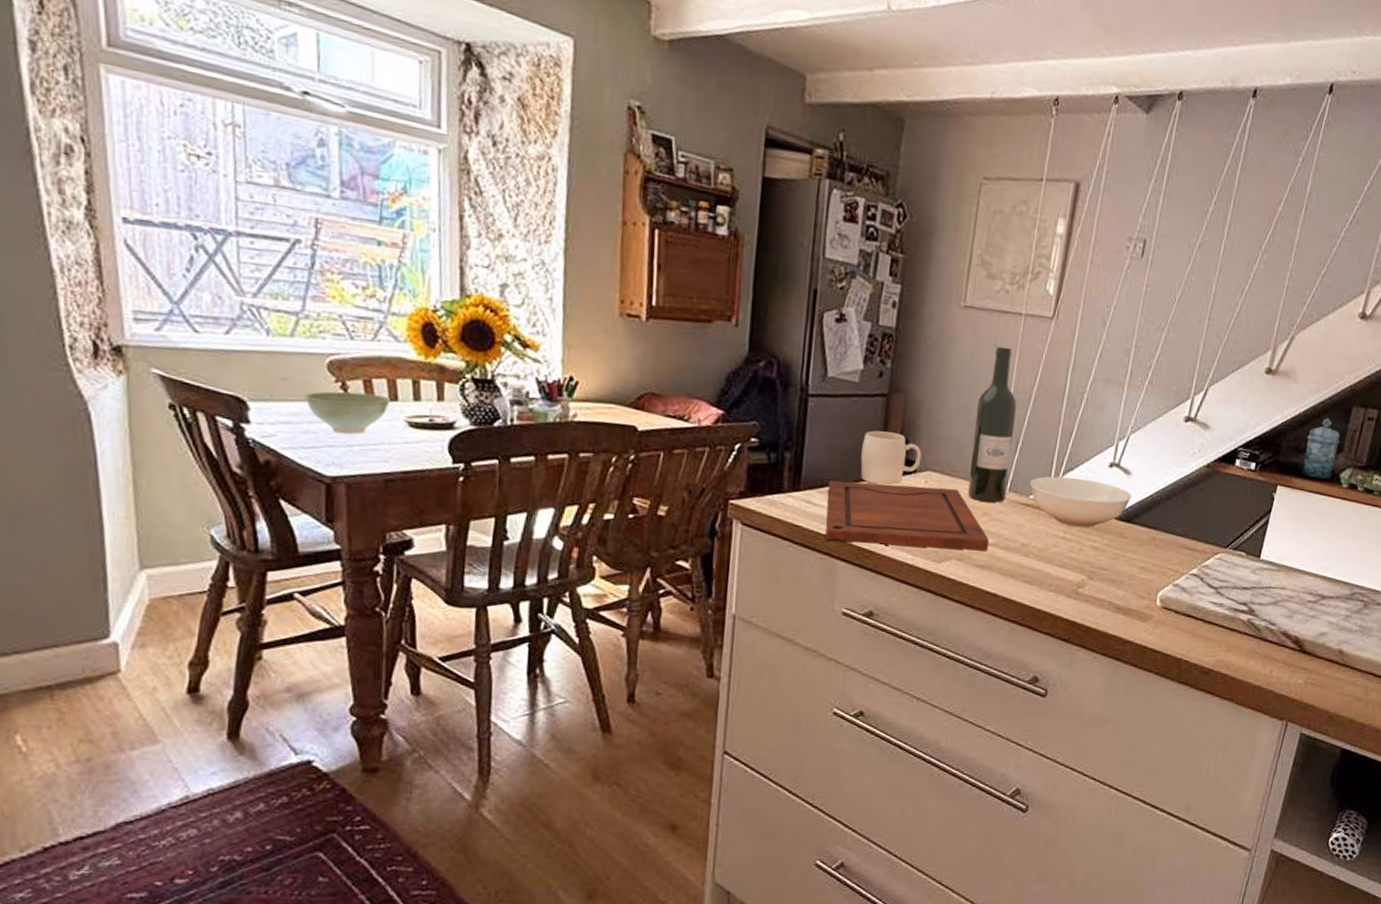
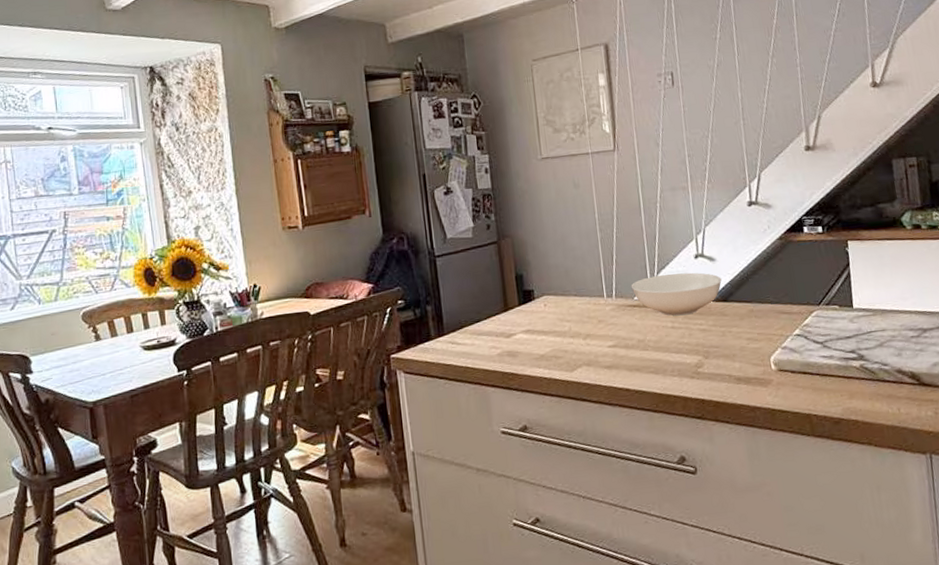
bowl: present [304,391,390,434] -> none [68,330,128,366]
cutting board: present [825,480,989,551] -> none [466,305,610,373]
mug: present [860,430,922,485] -> none [486,270,537,316]
wine bottle: present [968,346,1018,503] -> none [571,181,615,312]
canister: present [1301,418,1341,480] -> none [860,174,894,228]

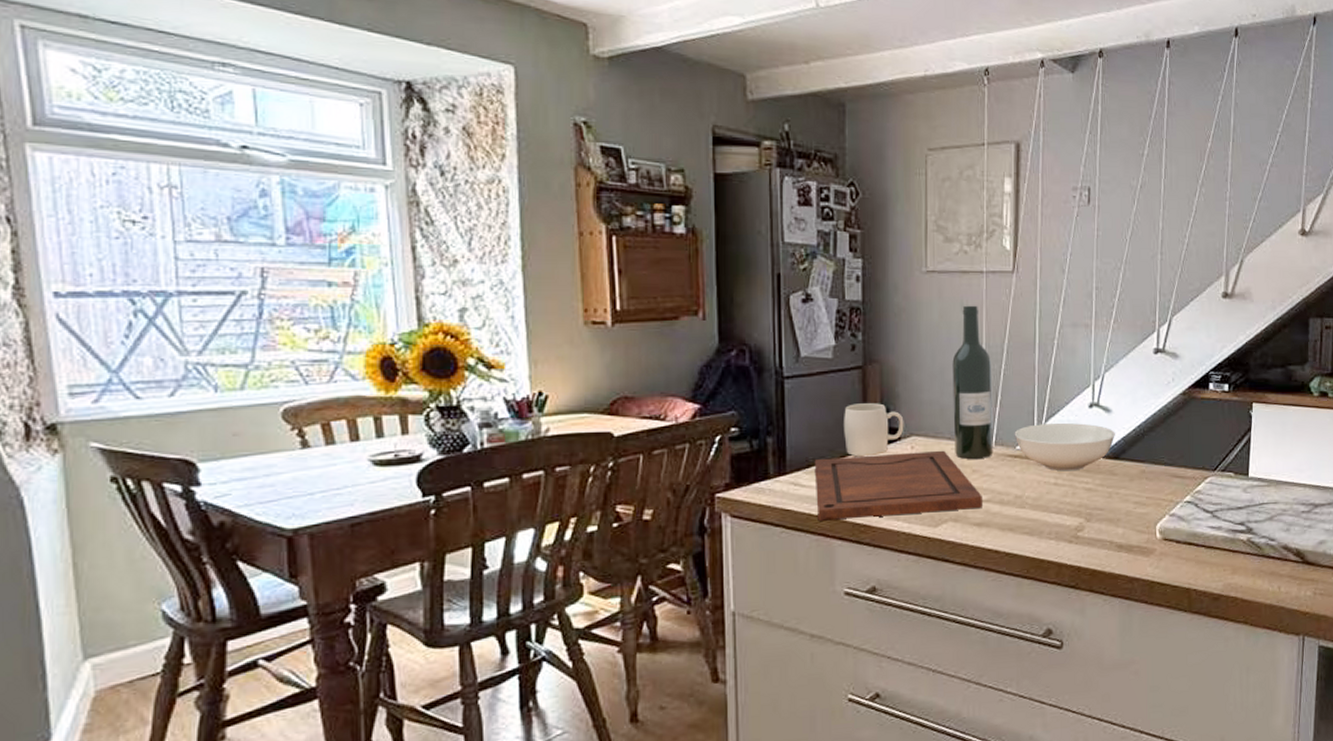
cutting board: none [466,305,610,373] -> present [814,450,982,522]
mug: none [486,270,537,316] -> present [844,403,904,457]
wine bottle: none [571,181,615,312] -> present [952,305,993,459]

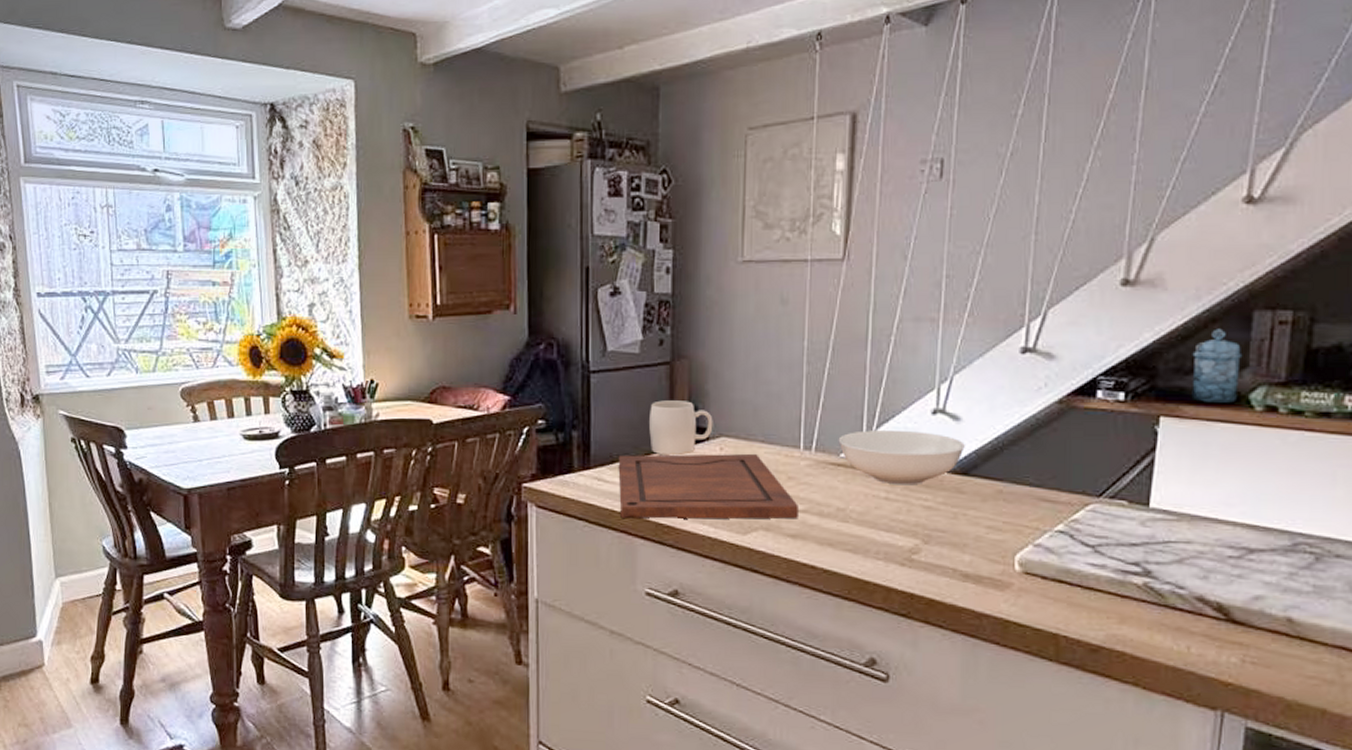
wine bottle: present [952,305,993,459] -> none [768,297,815,465]
canister: none [1272,332,1304,392] -> present [1191,328,1243,404]

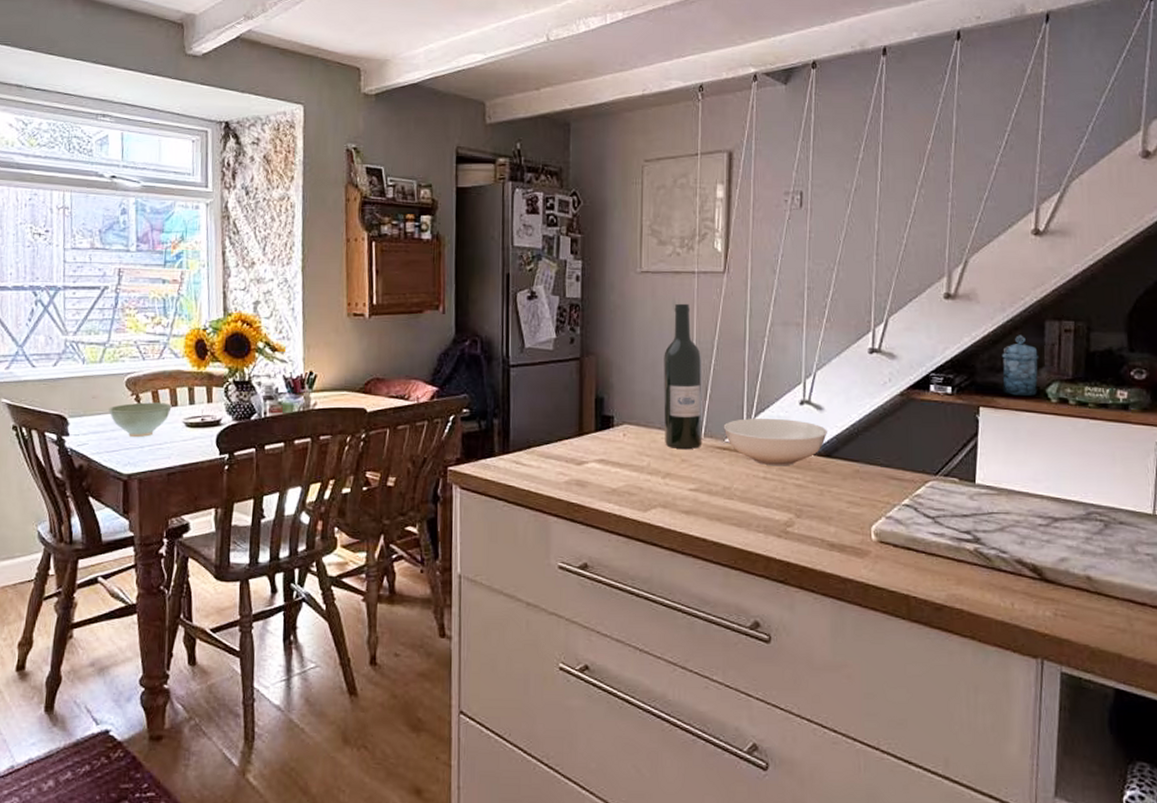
bowl: none [165,413,228,450] -> present [109,402,172,437]
cutting board: present [618,453,798,520] -> none [534,439,691,499]
mug: present [649,400,713,456] -> none [562,392,617,441]
wine bottle: none [768,297,815,465] -> present [664,303,702,449]

